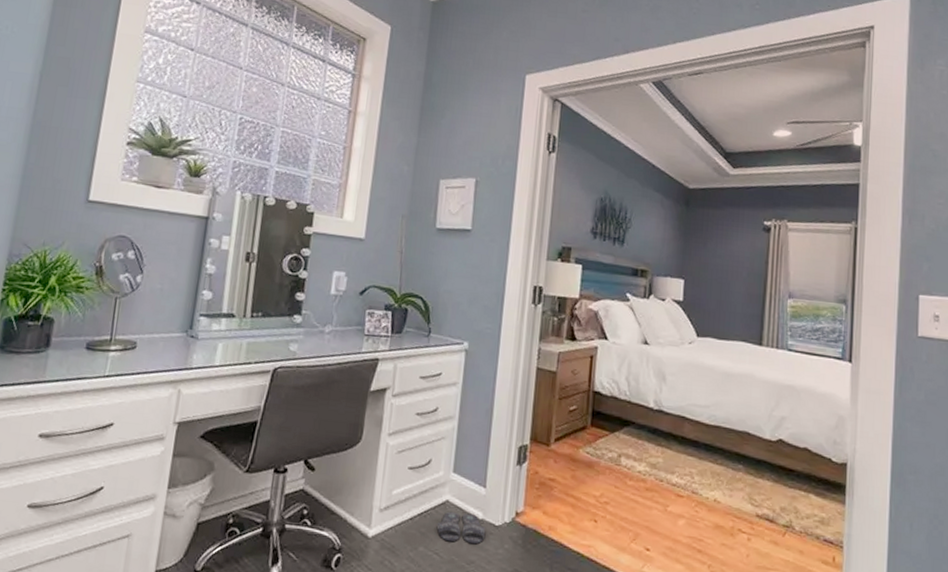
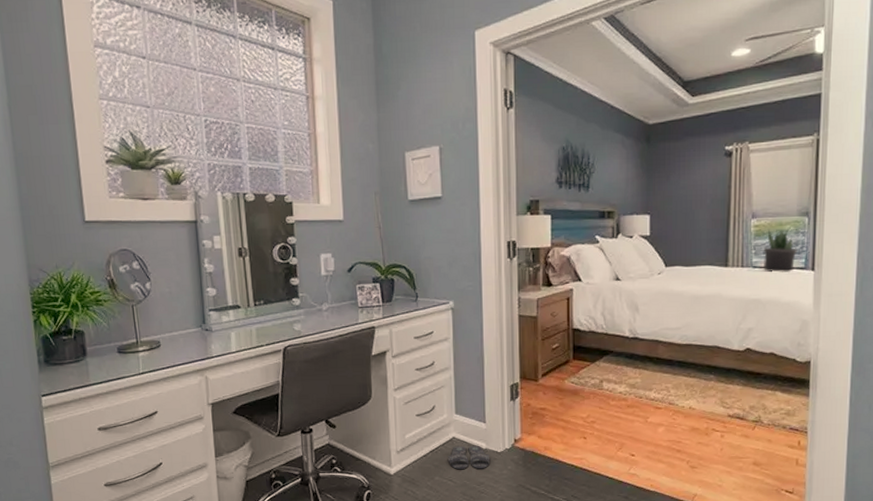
planter: none [799,311,835,361] -> present [763,229,798,273]

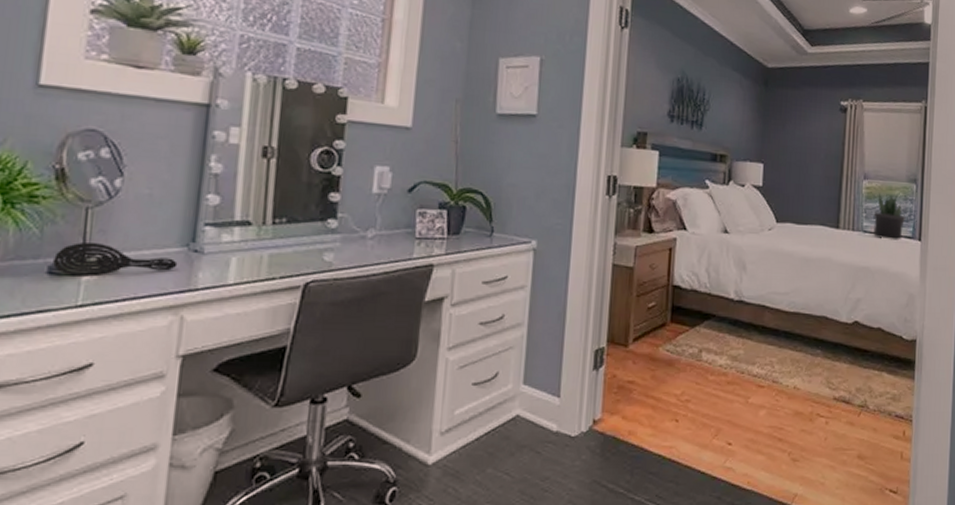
hairbrush: none [119,329,197,353] -> present [53,241,178,277]
slippers: present [447,445,491,470] -> none [506,426,562,460]

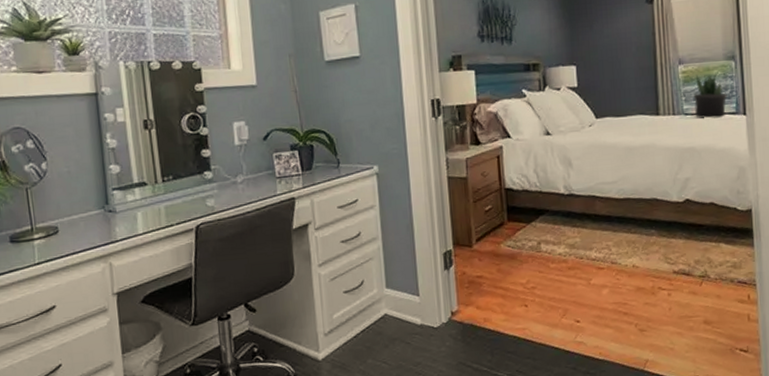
hairbrush: present [53,241,178,277] -> none [12,214,99,242]

